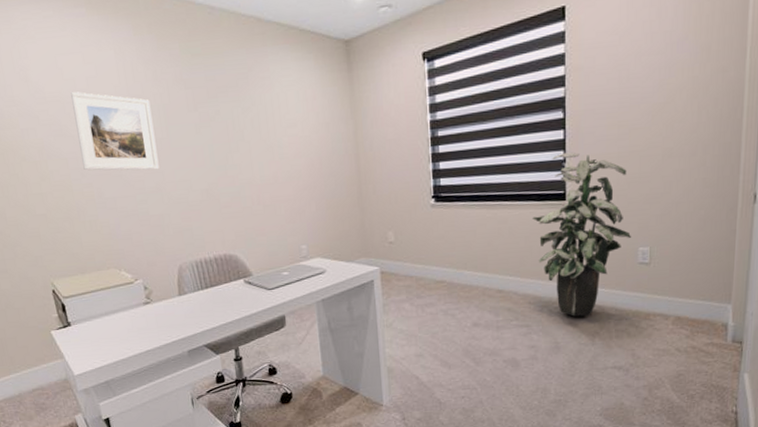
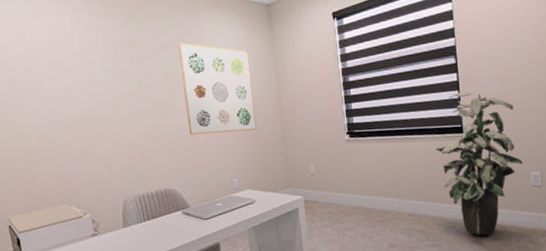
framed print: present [71,91,159,171] -> none [31,52,107,119]
wall art: none [241,84,330,195] -> present [178,42,257,136]

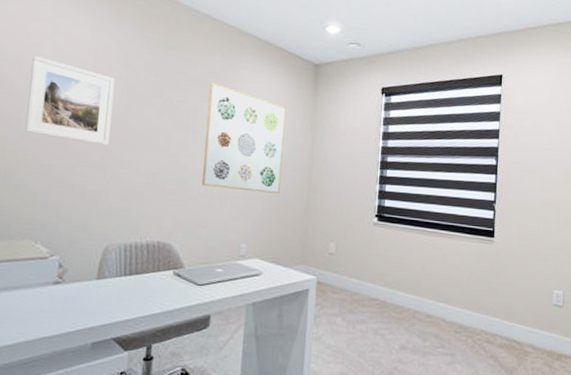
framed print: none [31,52,107,119] -> present [25,55,115,146]
indoor plant: present [435,91,523,236] -> none [464,194,548,352]

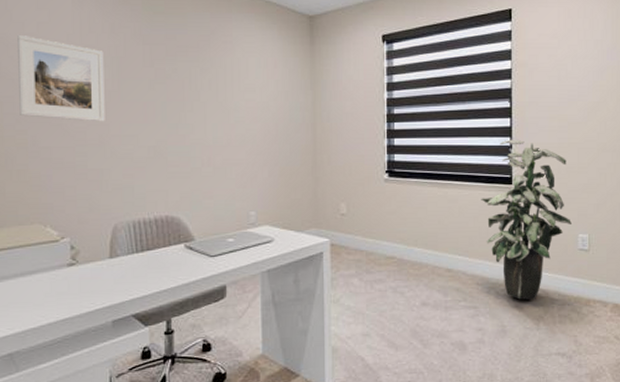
wall art: present [202,82,286,193] -> none [202,46,284,157]
indoor plant: none [464,194,548,352] -> present [481,139,571,300]

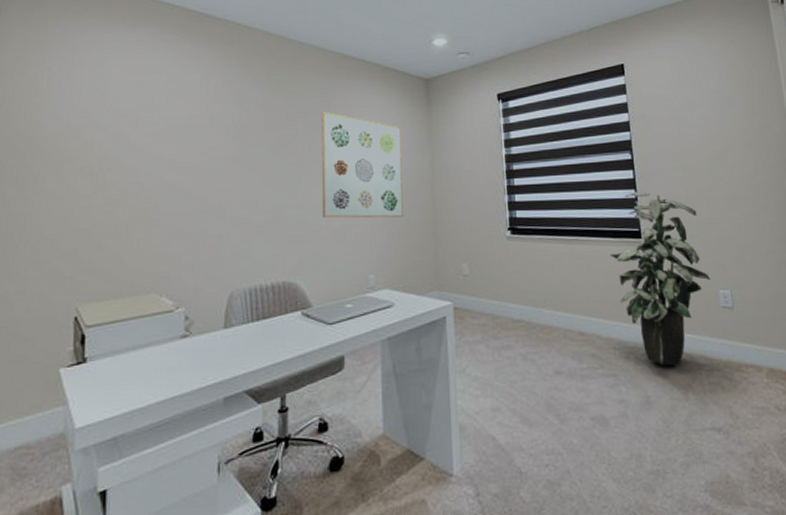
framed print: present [17,34,105,122] -> none [144,107,228,188]
wall art: none [202,46,284,157] -> present [322,111,403,219]

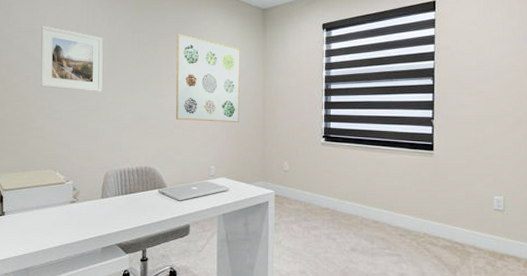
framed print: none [144,107,228,188] -> present [41,25,103,92]
indoor plant: present [610,191,710,366] -> none [405,112,487,252]

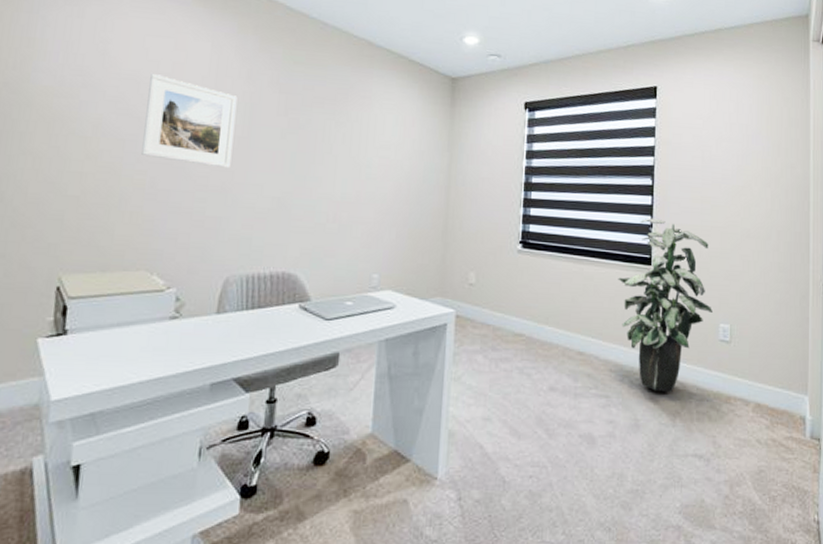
wall art: present [176,33,240,122] -> none [330,99,421,219]
indoor plant: none [405,112,487,252] -> present [618,218,712,393]

